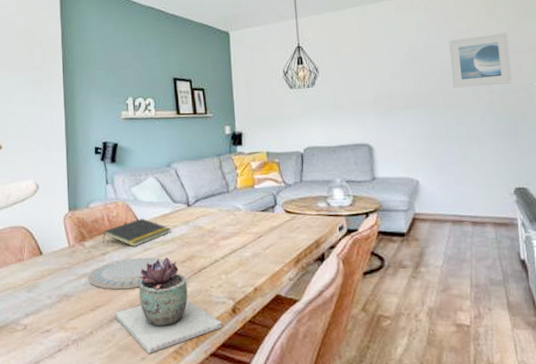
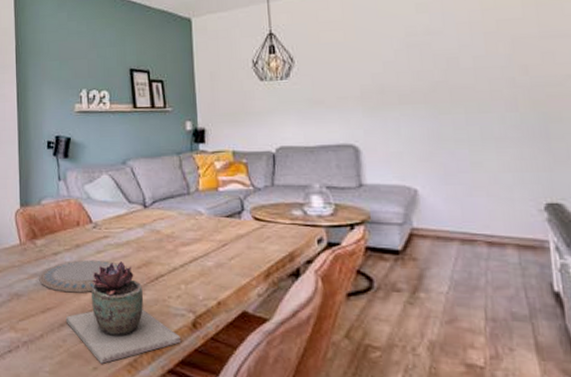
notepad: present [102,218,172,247] -> none [54,218,127,248]
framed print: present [449,33,513,88] -> none [457,14,543,81]

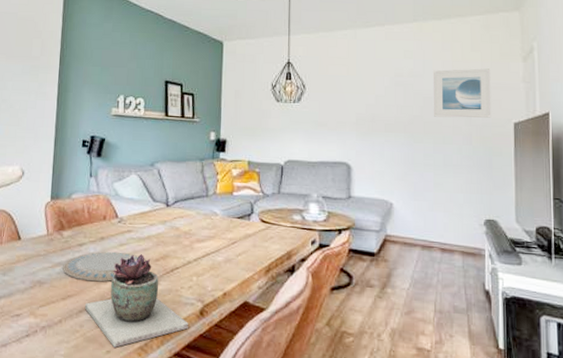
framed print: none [457,14,543,81] -> present [434,68,492,118]

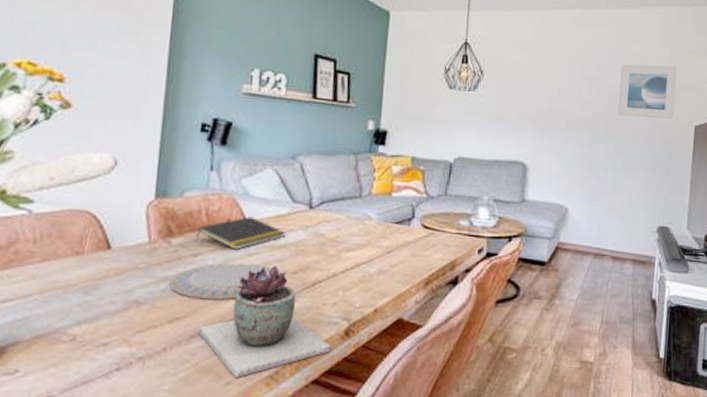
notepad: none [80,213,149,241] -> present [194,216,287,250]

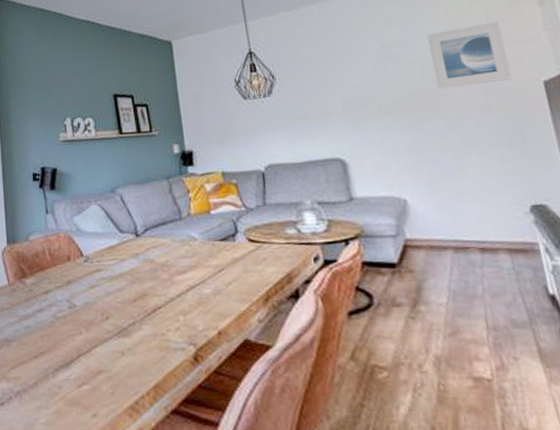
plate: present [168,263,283,300] -> none [29,295,124,334]
notepad: present [194,216,287,250] -> none [44,251,120,284]
succulent plant: present [198,266,330,378] -> none [60,296,183,409]

